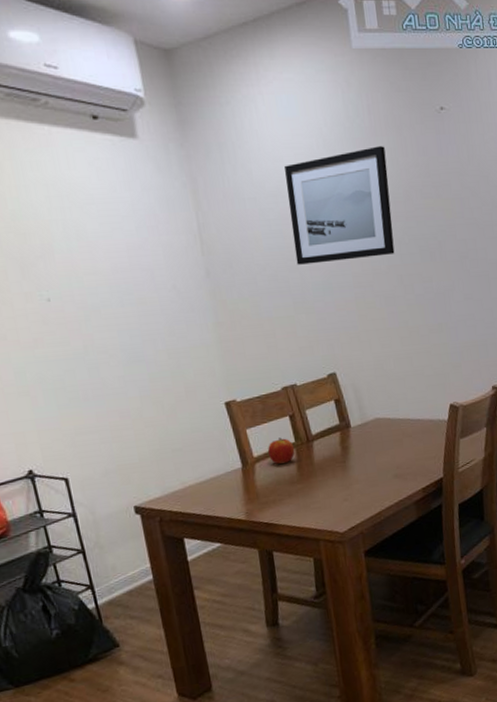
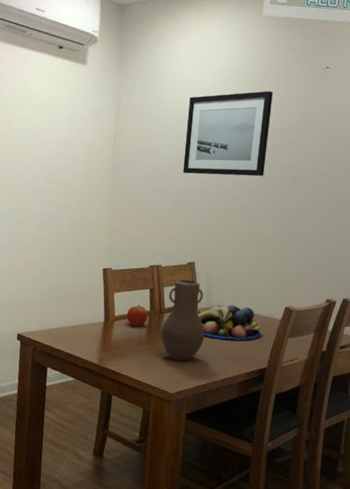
vase: none [313,395,367,494] -> present [160,279,205,362]
fruit bowl: none [350,413,430,458] -> present [196,305,262,341]

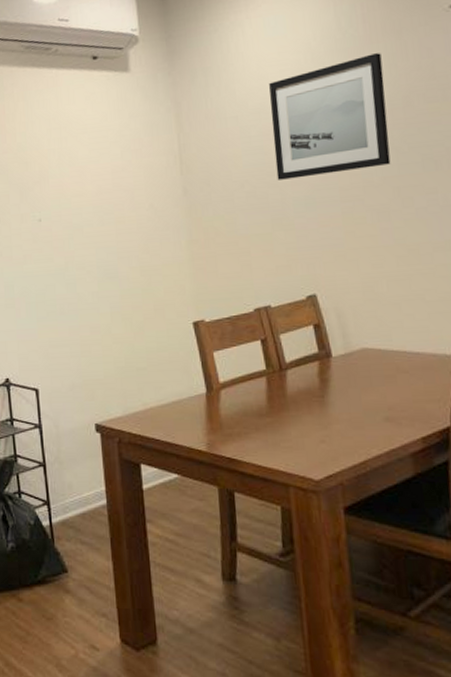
apple: present [126,305,149,327] -> none [234,363,266,394]
vase: present [160,279,205,362] -> none [286,319,351,433]
fruit bowl: present [196,305,262,341] -> none [331,345,433,395]

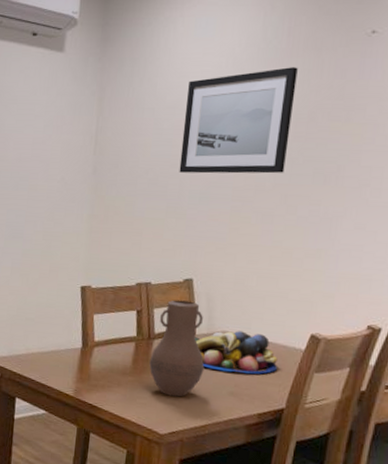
vase: none [286,319,351,433] -> present [149,300,205,397]
fruit bowl: none [331,345,433,395] -> present [194,331,278,375]

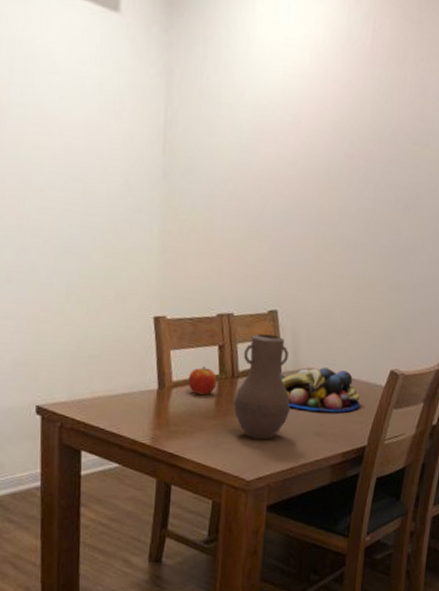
apple: none [108,328,135,354] -> present [187,366,217,396]
wall art: present [179,67,298,174] -> none [261,75,382,197]

